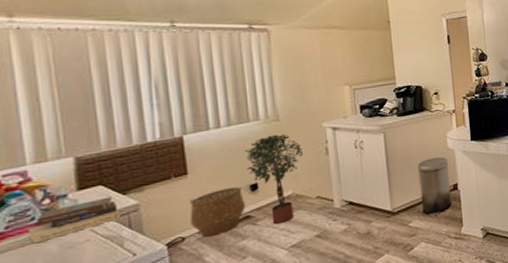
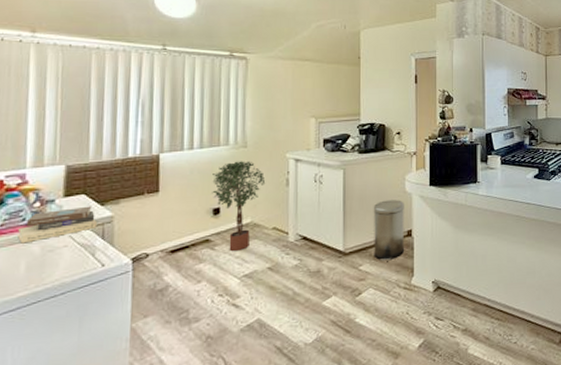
basket: present [190,186,245,237] -> none [155,209,206,256]

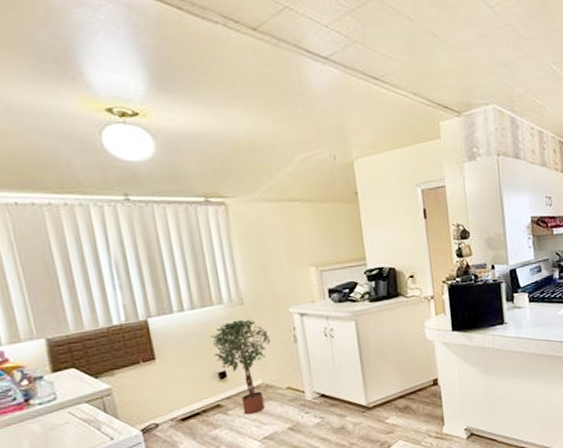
books: present [18,206,97,244] -> none [11,379,95,424]
pedal bin: present [373,200,404,261] -> none [393,348,431,413]

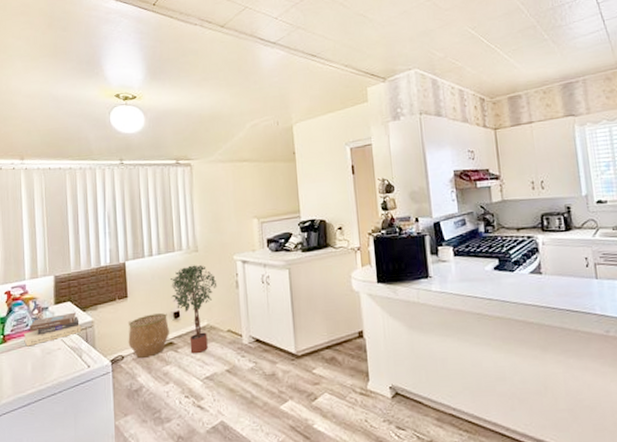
books: none [11,379,95,424] -> present [24,312,81,347]
basket: none [160,374,215,424] -> present [128,313,169,358]

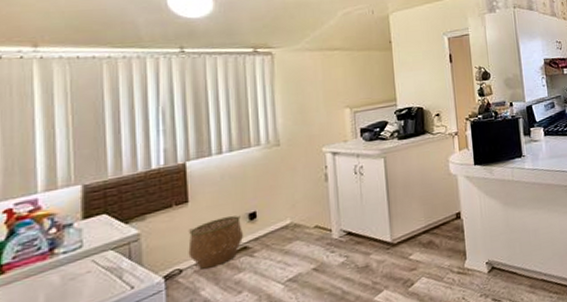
books: present [24,312,81,347] -> none [34,225,121,275]
potted tree: present [171,264,218,354] -> none [245,159,303,257]

